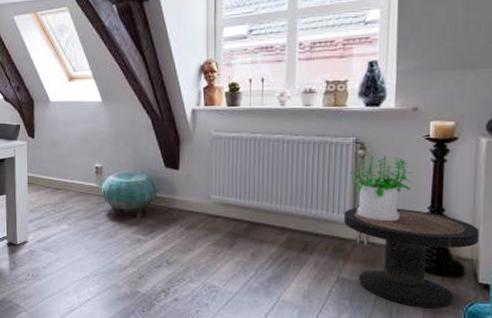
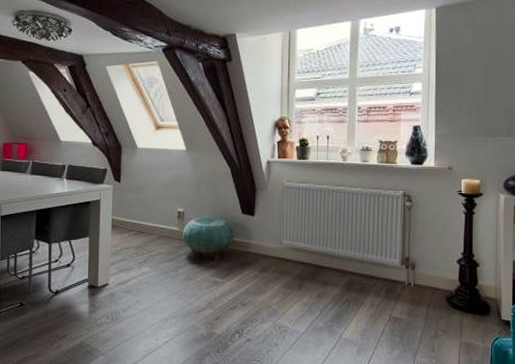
side table: present [343,207,479,308] -> none [394,253,501,342]
potted plant: present [350,154,414,222] -> none [400,206,450,266]

